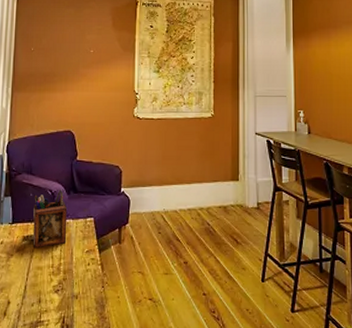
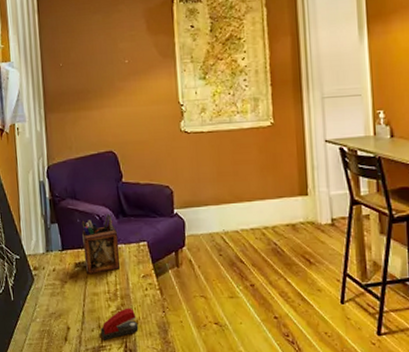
stapler: none [40,282,77,315] -> present [100,308,139,340]

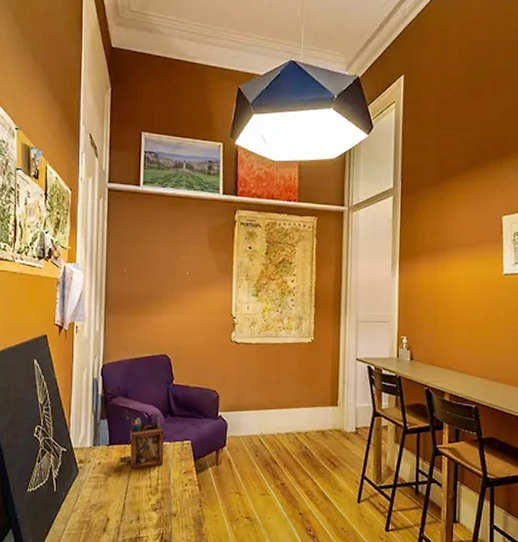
stapler: present [100,308,139,340] -> none [139,501,175,532]

